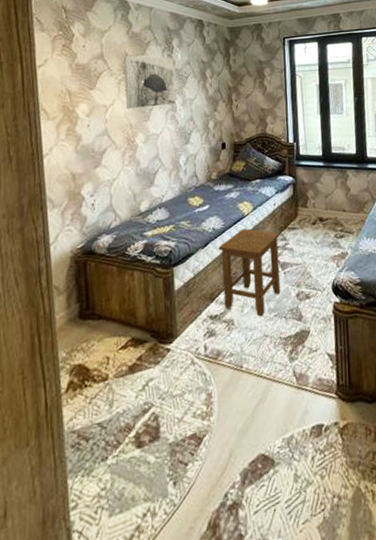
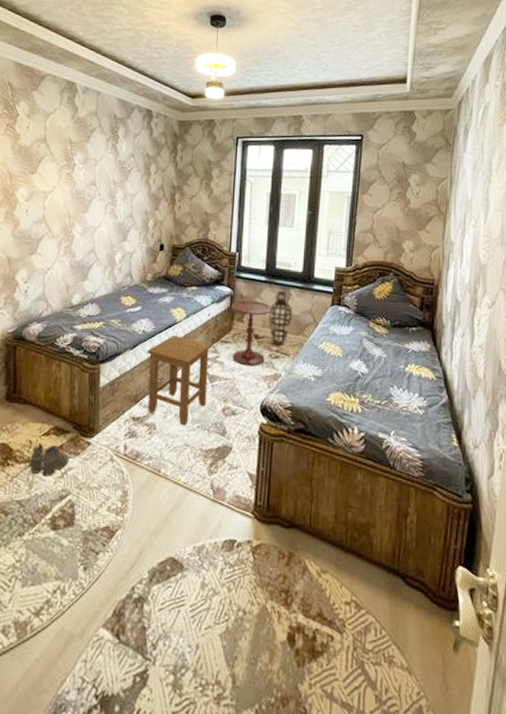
boots: none [108,357,150,392] -> present [29,442,70,477]
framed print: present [123,55,175,110] -> none [65,141,118,199]
side table: none [293,185,332,249] -> present [230,299,272,366]
lantern: none [330,173,352,226] -> present [268,290,292,346]

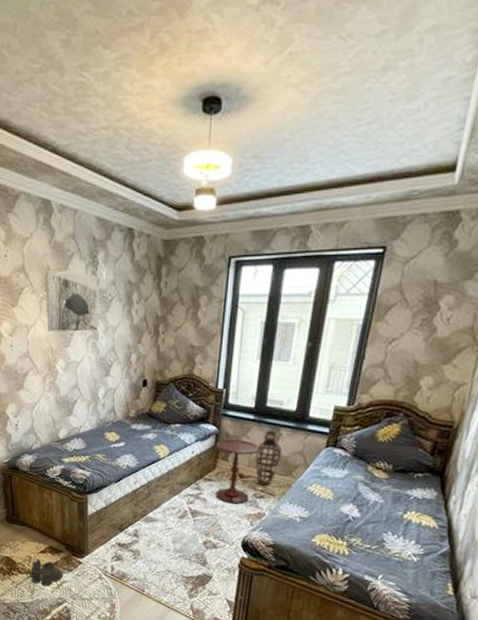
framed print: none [65,141,118,199] -> present [44,269,98,333]
stool: present [146,335,212,426] -> none [130,471,195,554]

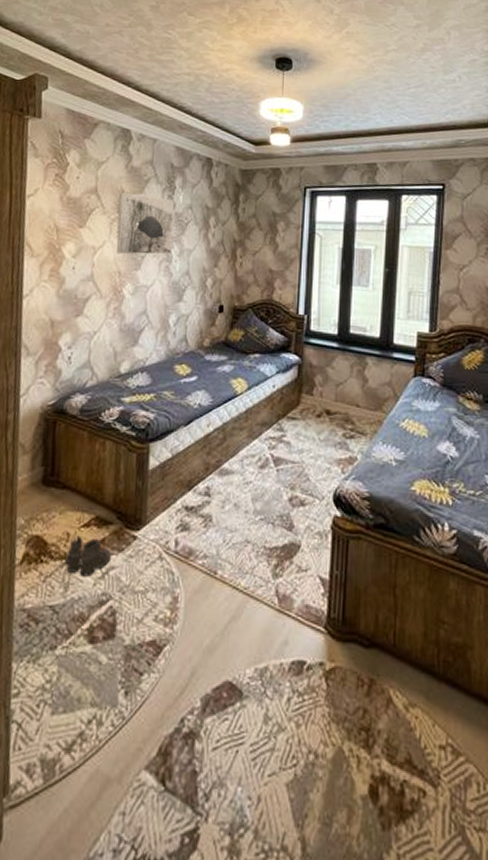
side table: present [215,438,259,505] -> none [298,369,345,447]
lantern: present [255,430,281,486] -> none [342,358,369,423]

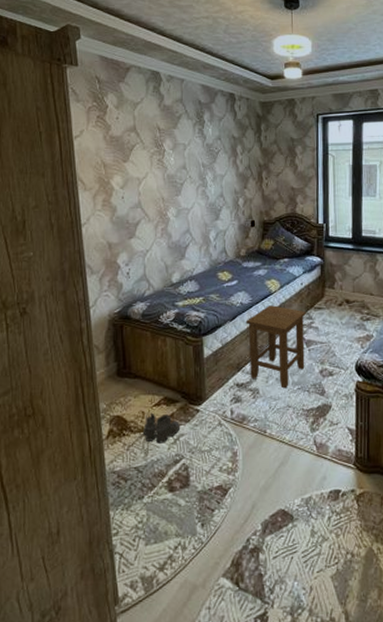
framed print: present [116,192,174,255] -> none [155,128,206,183]
stool: none [202,410,277,518] -> present [245,305,306,389]

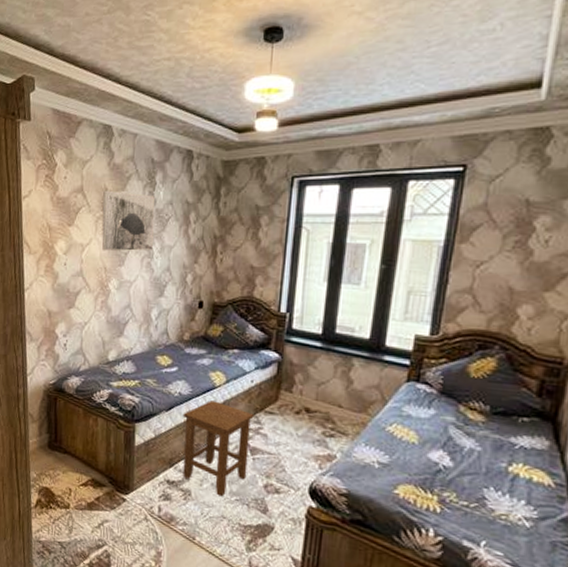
boots: present [143,412,181,444] -> none [69,491,106,525]
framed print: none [155,128,206,183] -> present [101,190,155,252]

